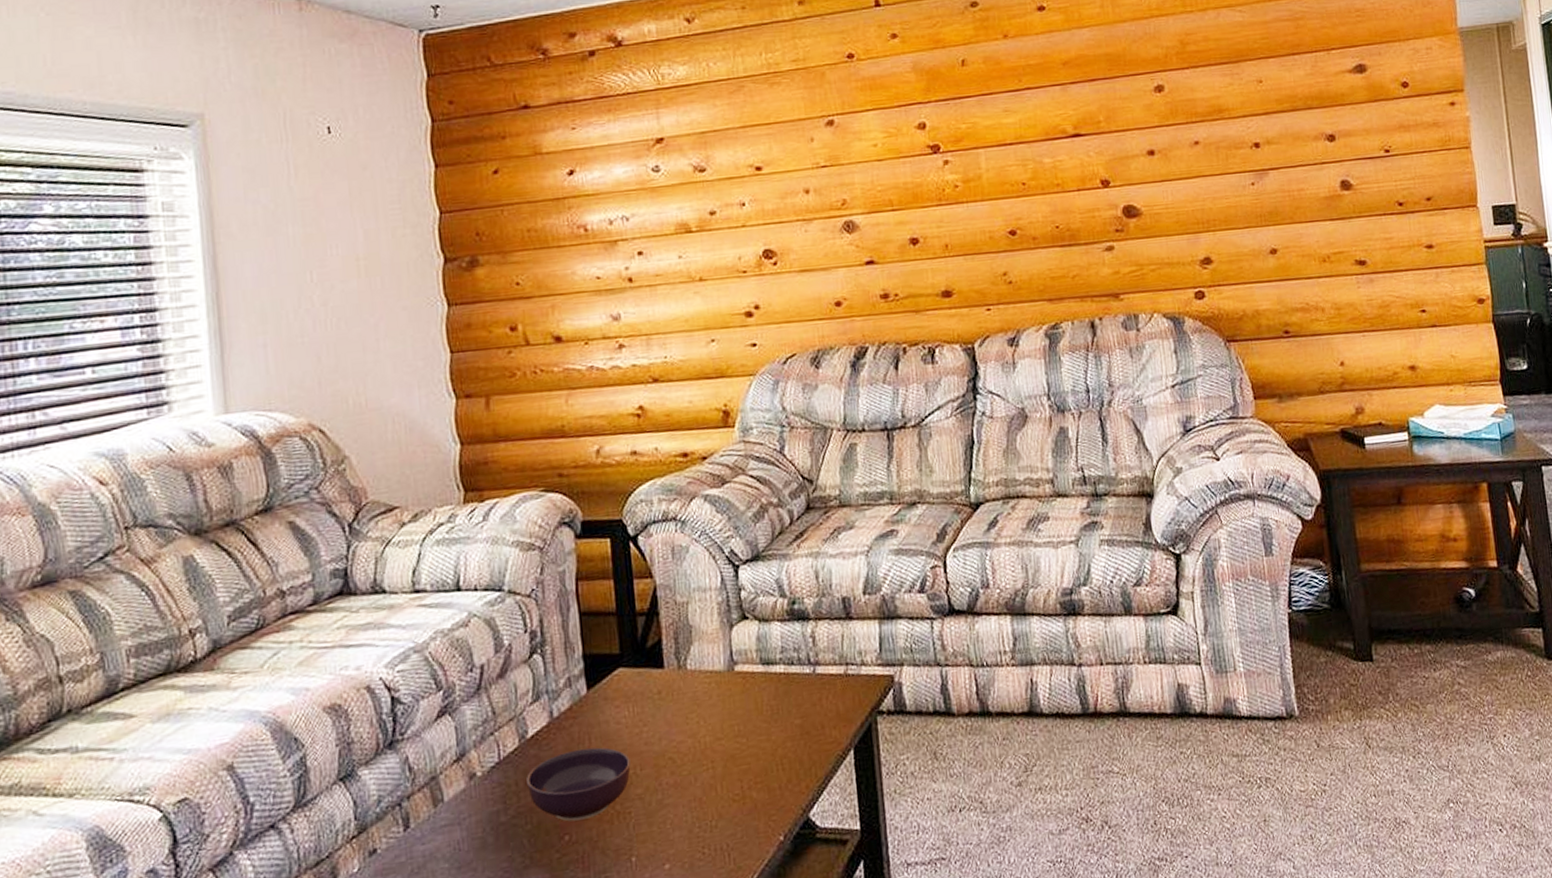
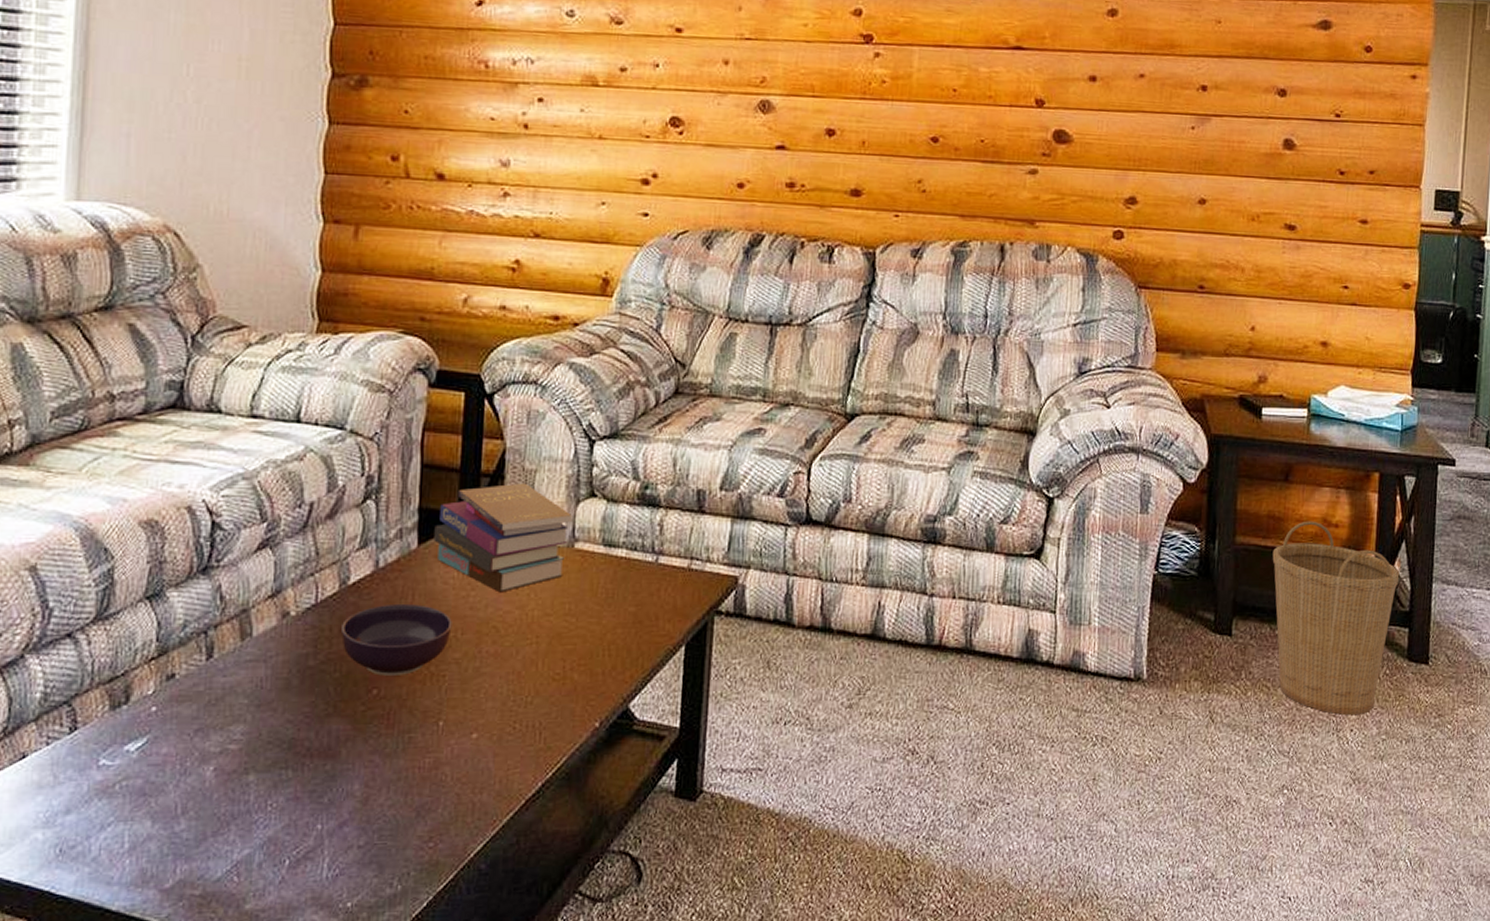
books: none [600,615,729,725] -> present [434,483,573,593]
basket: none [1398,538,1524,723] -> present [1272,521,1400,716]

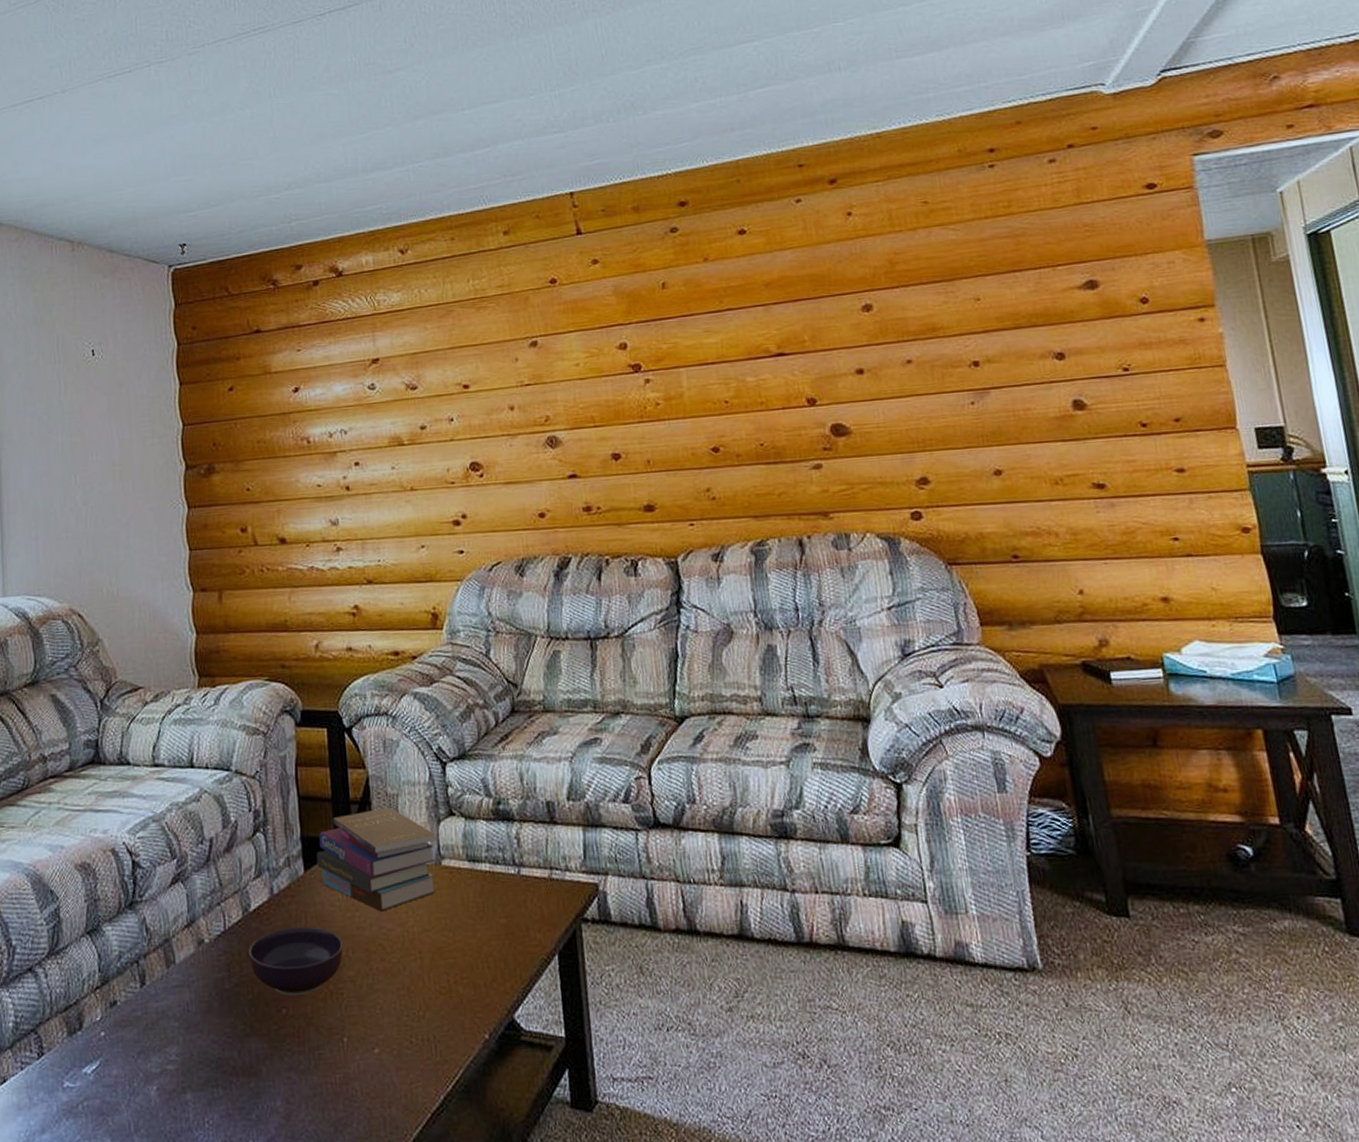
basket: present [1272,521,1400,716] -> none [1156,787,1320,1001]

